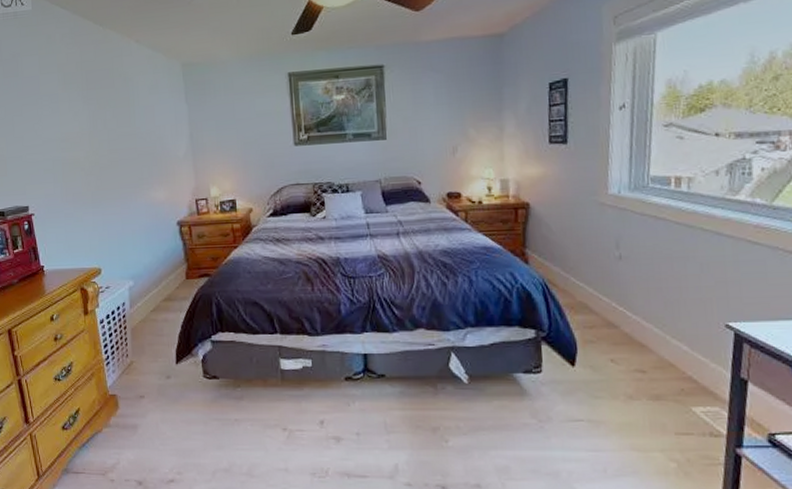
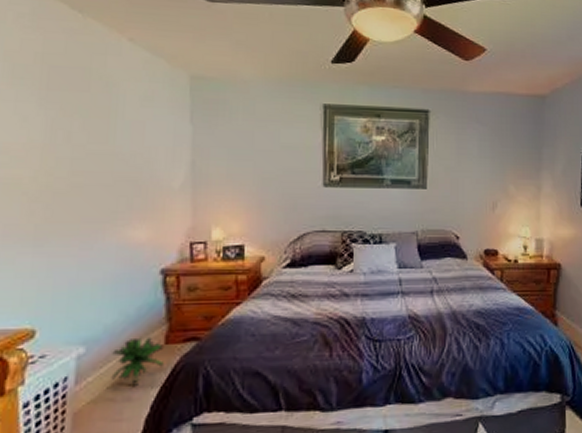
decorative plant: none [151,273,187,310] -> present [111,337,165,386]

